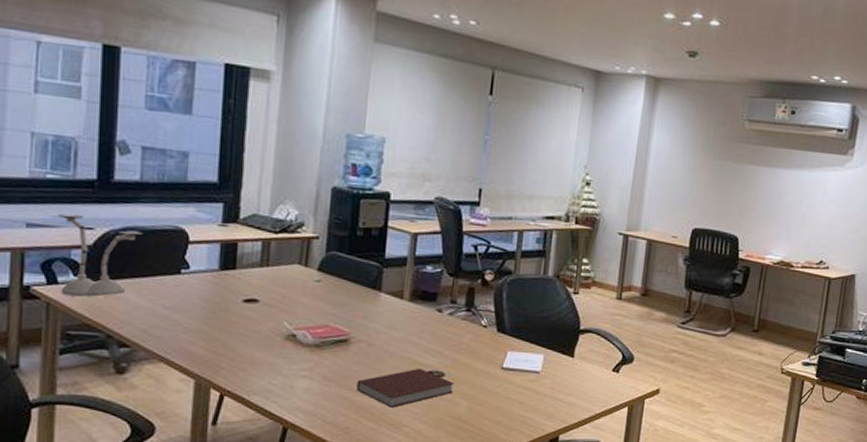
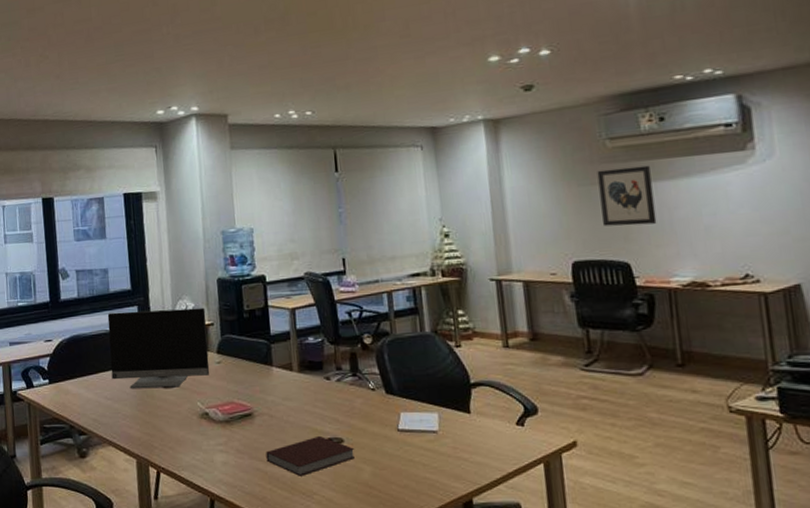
desk lamp: present [59,213,144,297] -> none [29,330,86,396]
monitor: none [175,206,311,303] -> present [107,307,210,389]
wall art: none [726,148,774,206] -> present [597,165,657,226]

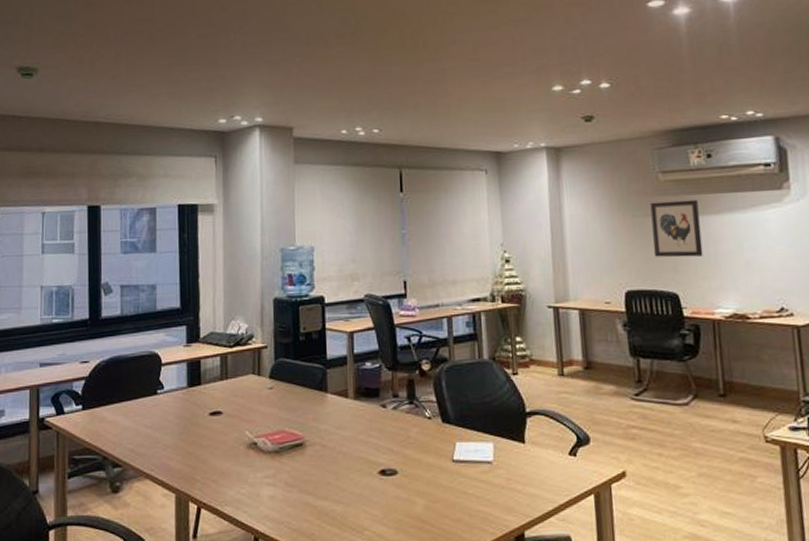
monitor: present [107,307,210,389] -> none [152,329,261,416]
notebook: present [266,435,356,476] -> none [316,466,409,511]

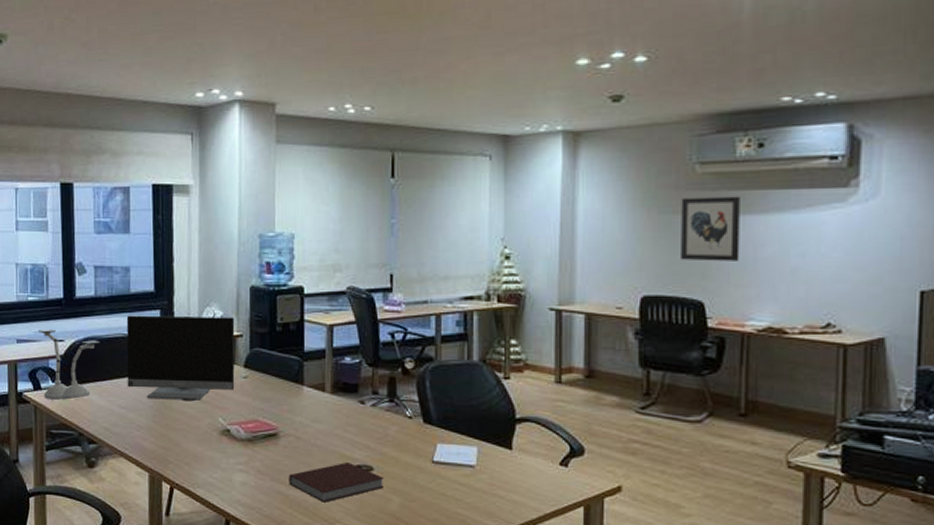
desk lamp: none [63,350,127,424] -> present [39,329,101,400]
monitor: none [152,329,261,416] -> present [126,315,235,401]
notebook: none [316,466,409,511] -> present [289,461,385,502]

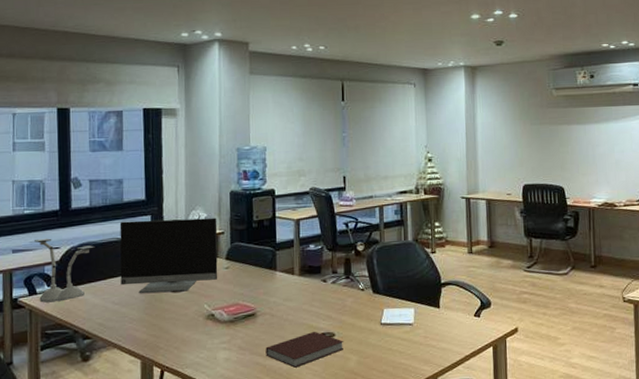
wall art: present [681,196,740,261] -> none [545,111,584,158]

